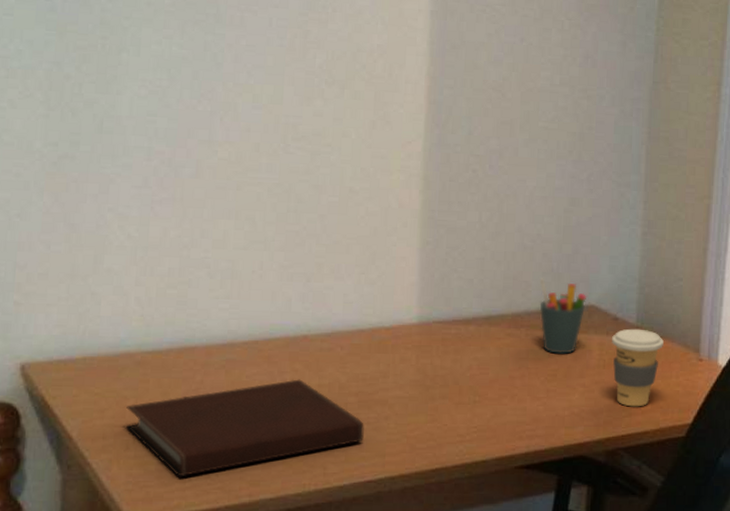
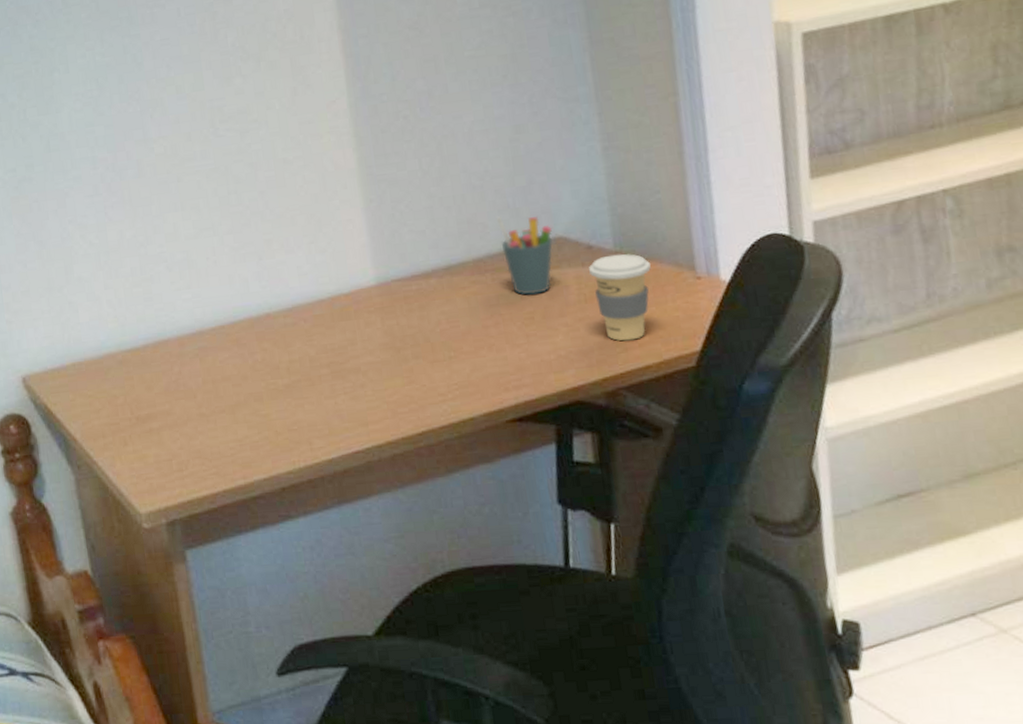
notebook: present [126,379,364,477] -> none [118,358,344,467]

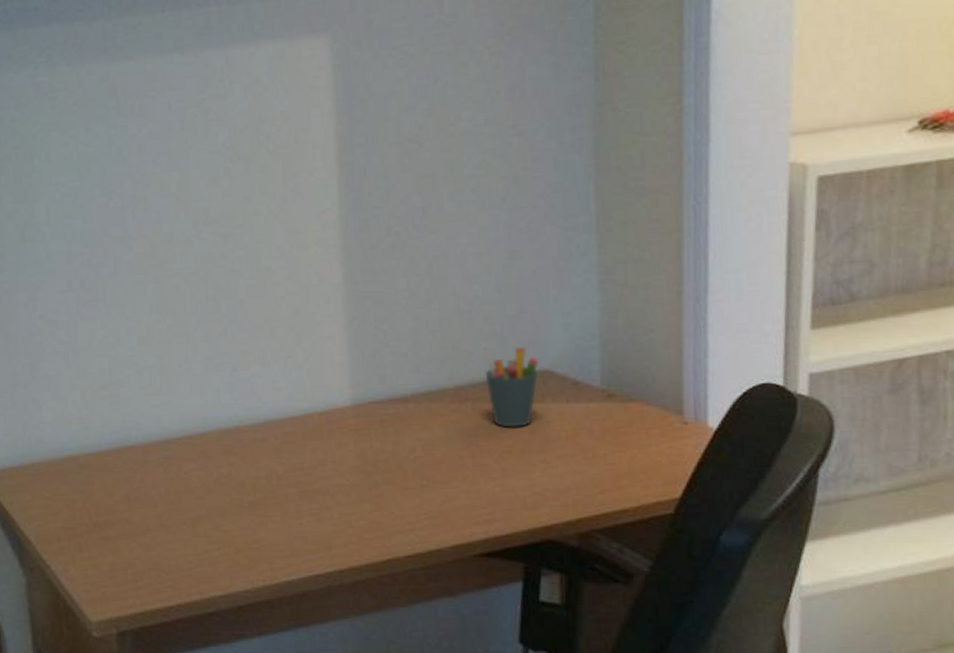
coffee cup: present [589,254,651,341] -> none [573,392,637,483]

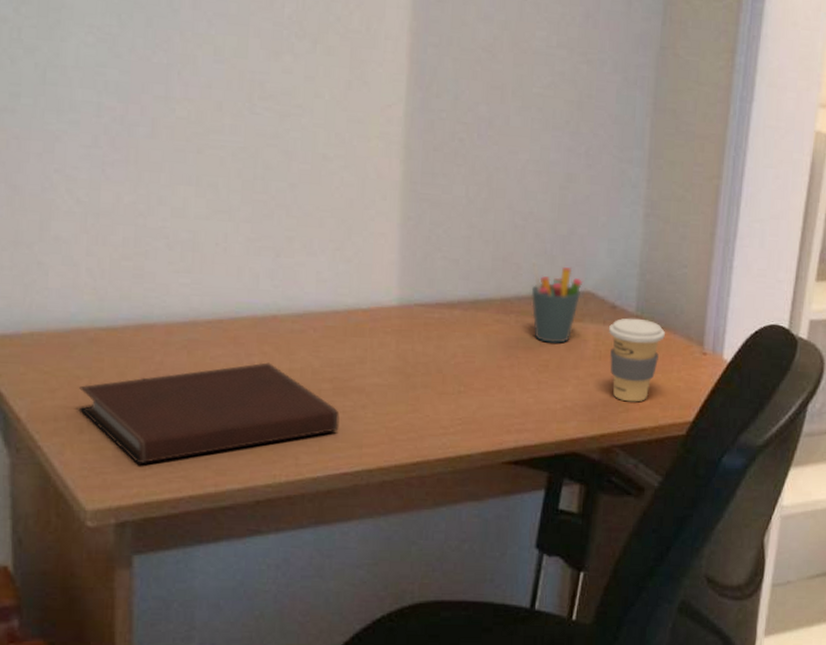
notebook: none [76,472,308,577] -> present [79,362,340,464]
coffee cup: none [573,392,637,483] -> present [609,318,665,402]

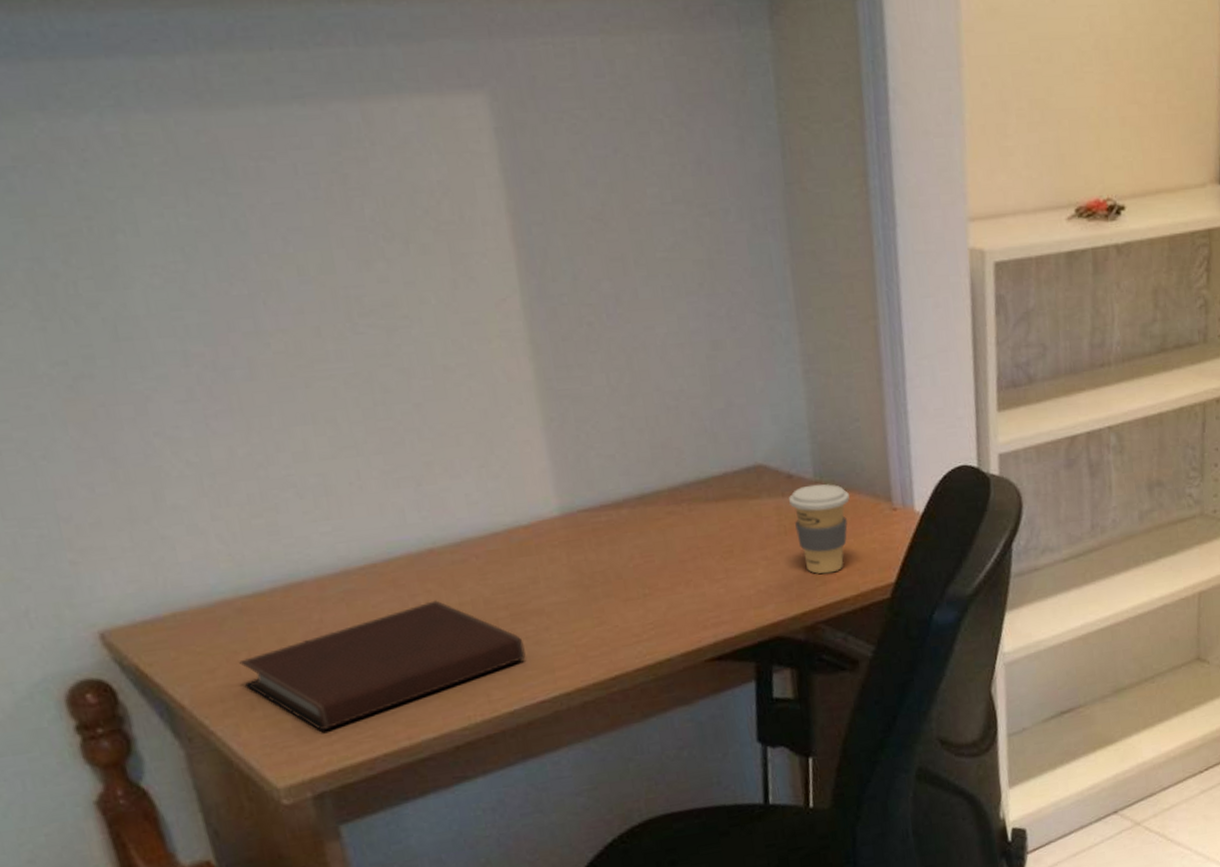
pen holder: present [531,260,584,344] -> none [692,441,753,528]

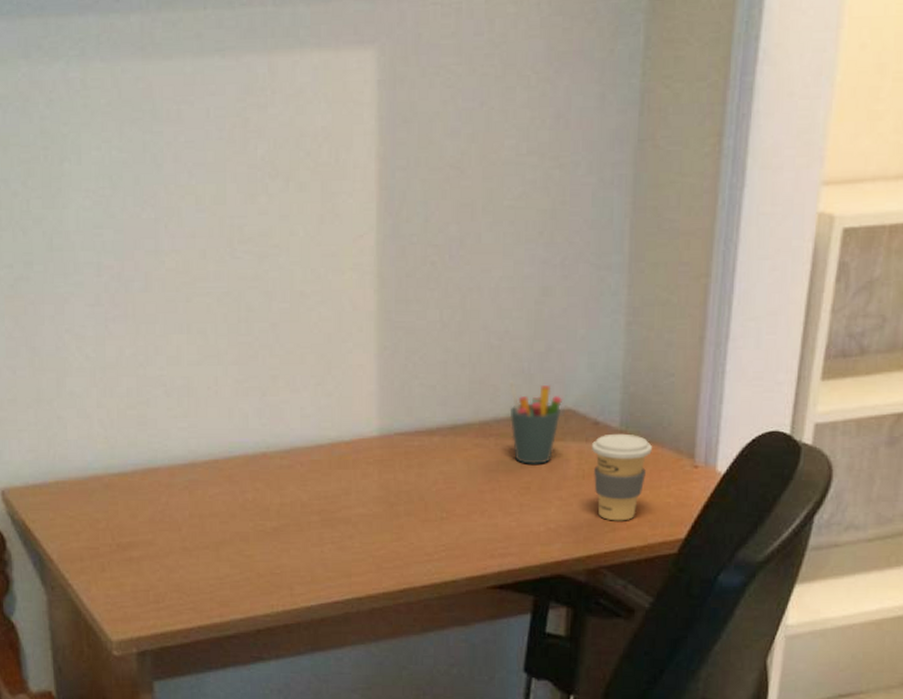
notebook: present [239,600,526,731] -> none [99,498,329,598]
pen holder: none [692,441,753,528] -> present [508,380,563,464]

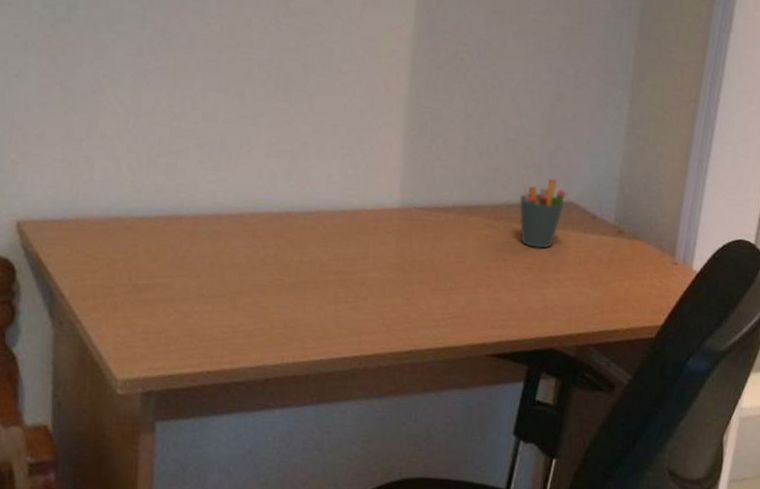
coffee cup: present [592,433,652,521] -> none [588,228,640,306]

